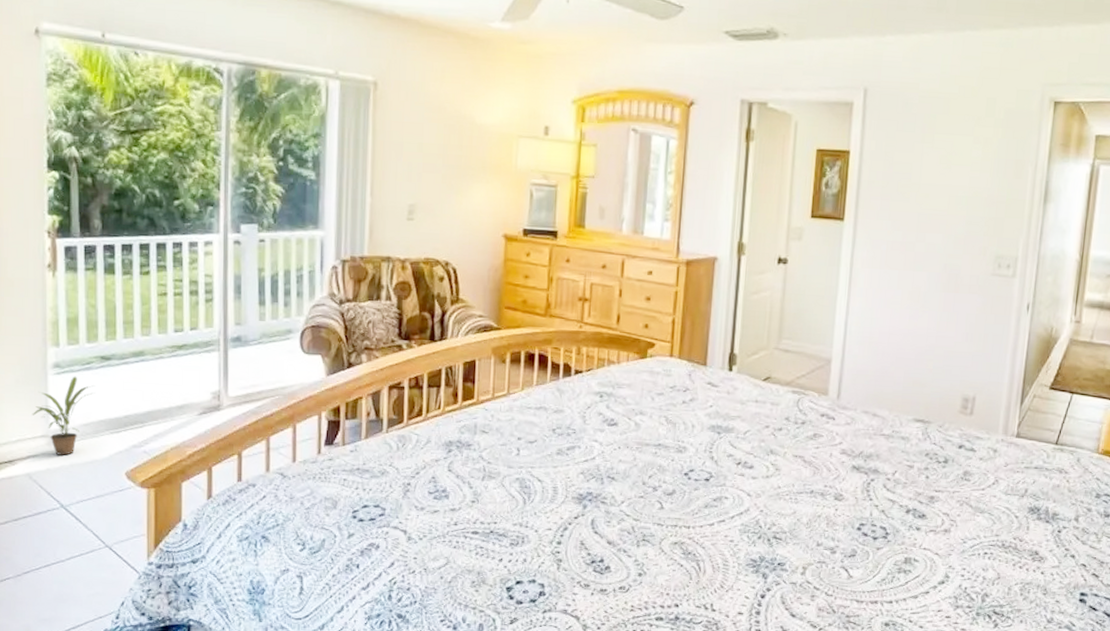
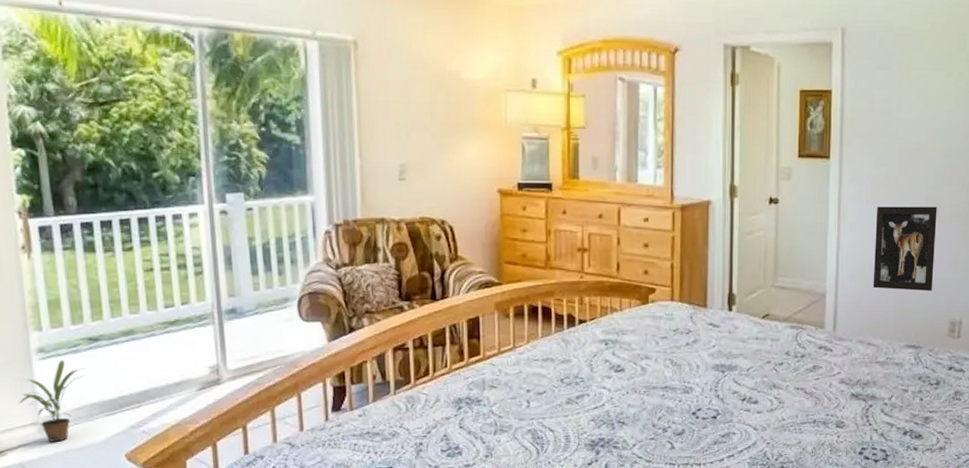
wall art: none [881,272,956,365] -> present [873,206,937,292]

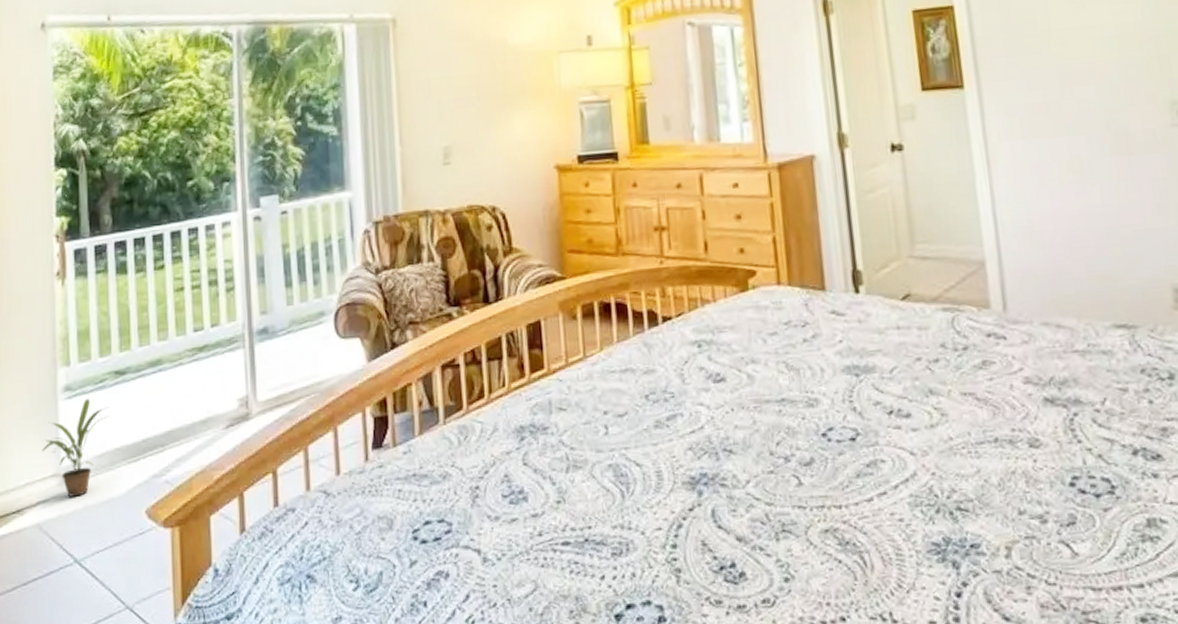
wall art: present [873,206,937,292] -> none [1038,134,1138,250]

